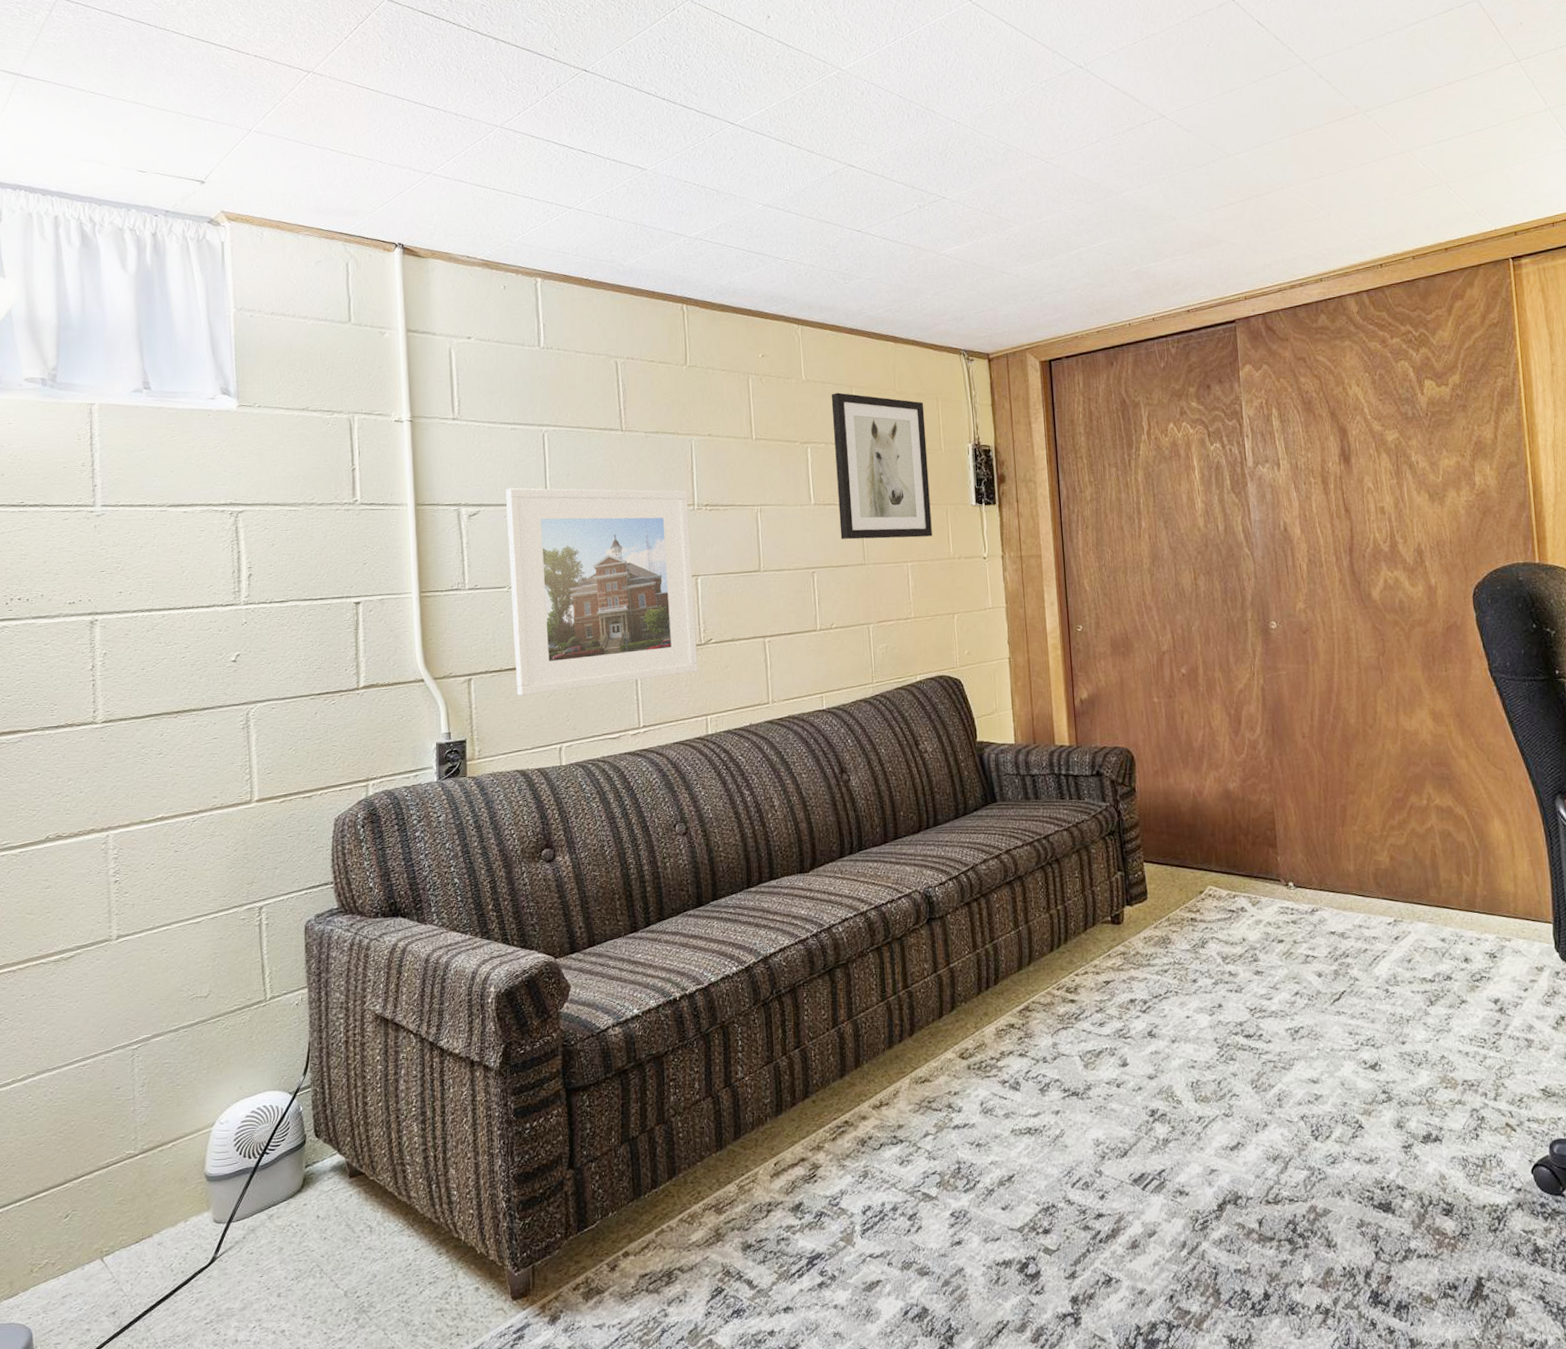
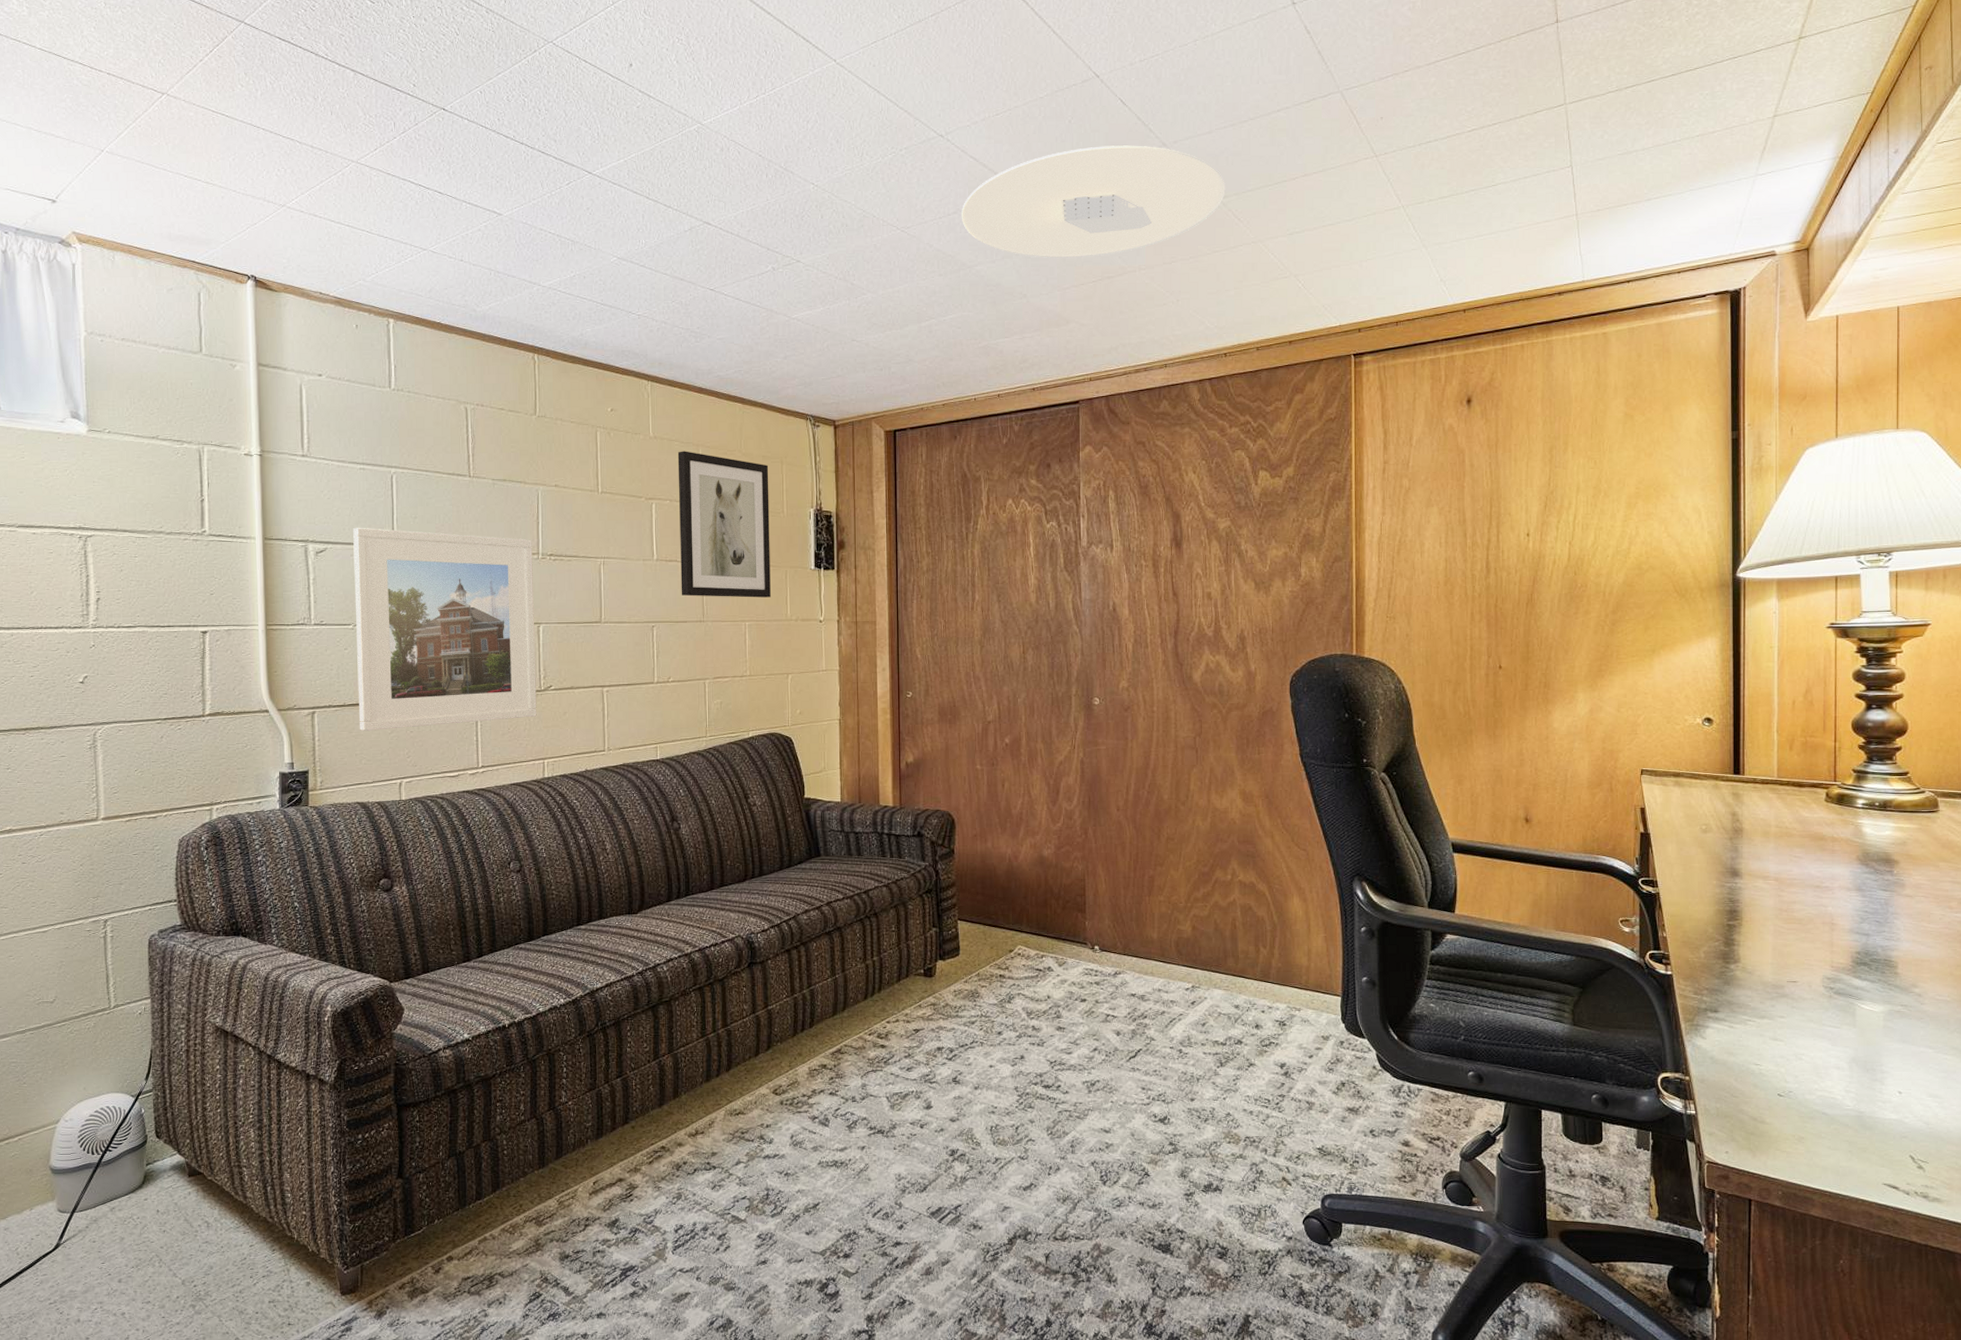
ceiling light: none [1104,64,1369,181] -> present [961,145,1225,259]

